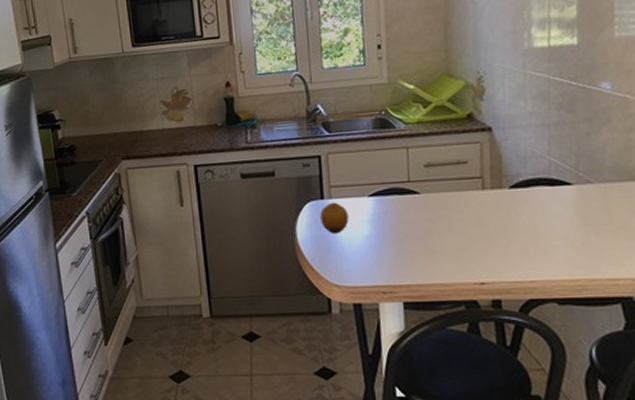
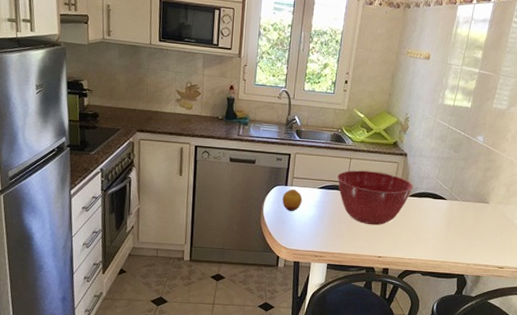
mixing bowl: none [391,160,513,238] -> present [336,170,413,226]

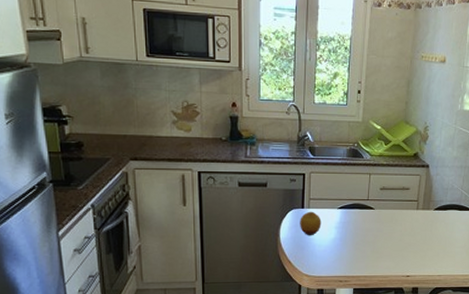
mixing bowl: present [336,170,413,226] -> none [356,186,438,244]

